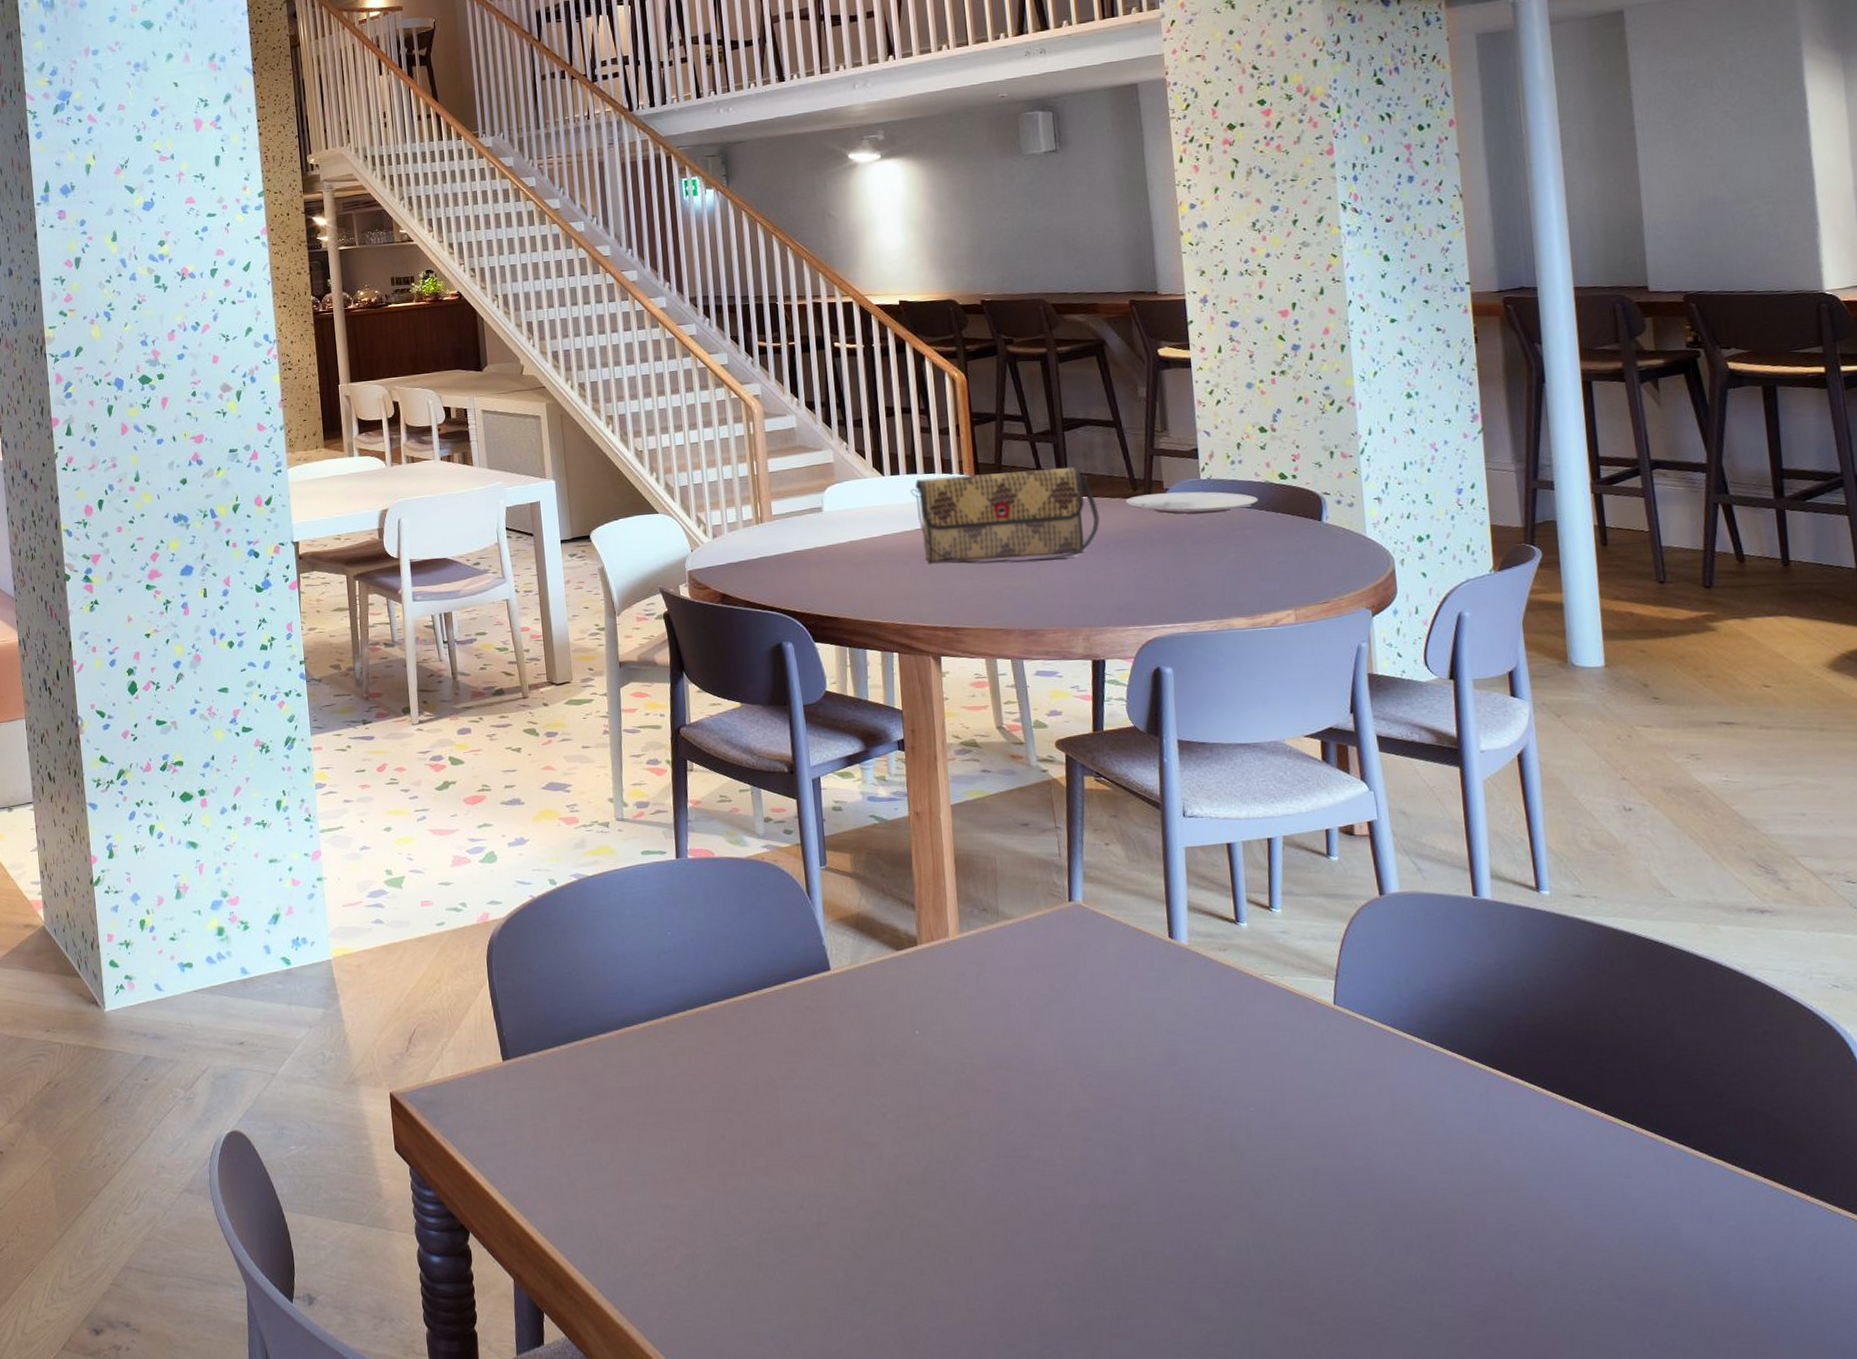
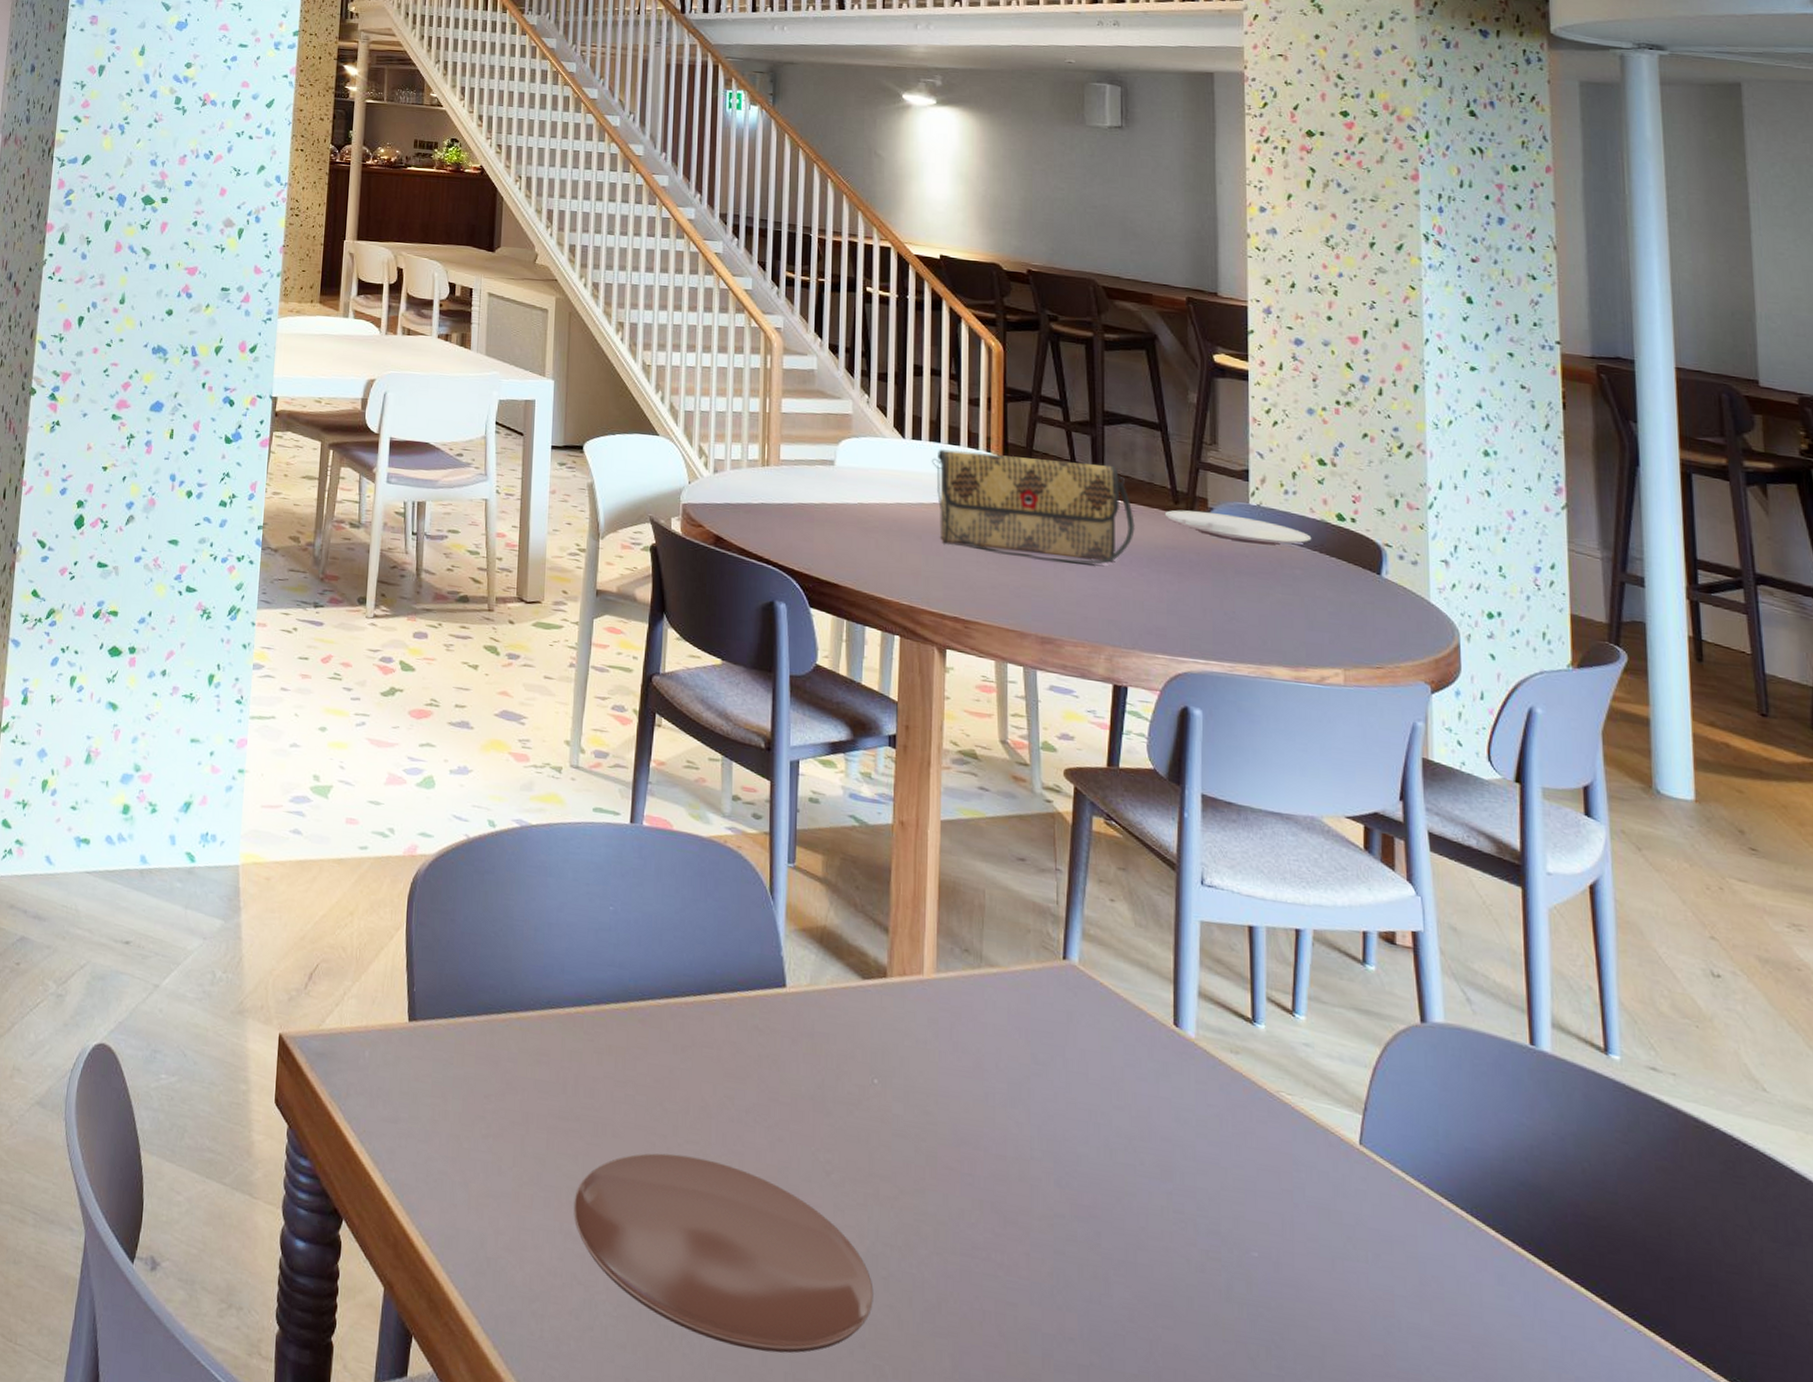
plate: none [667,1123,934,1267] -> present [573,1153,874,1354]

